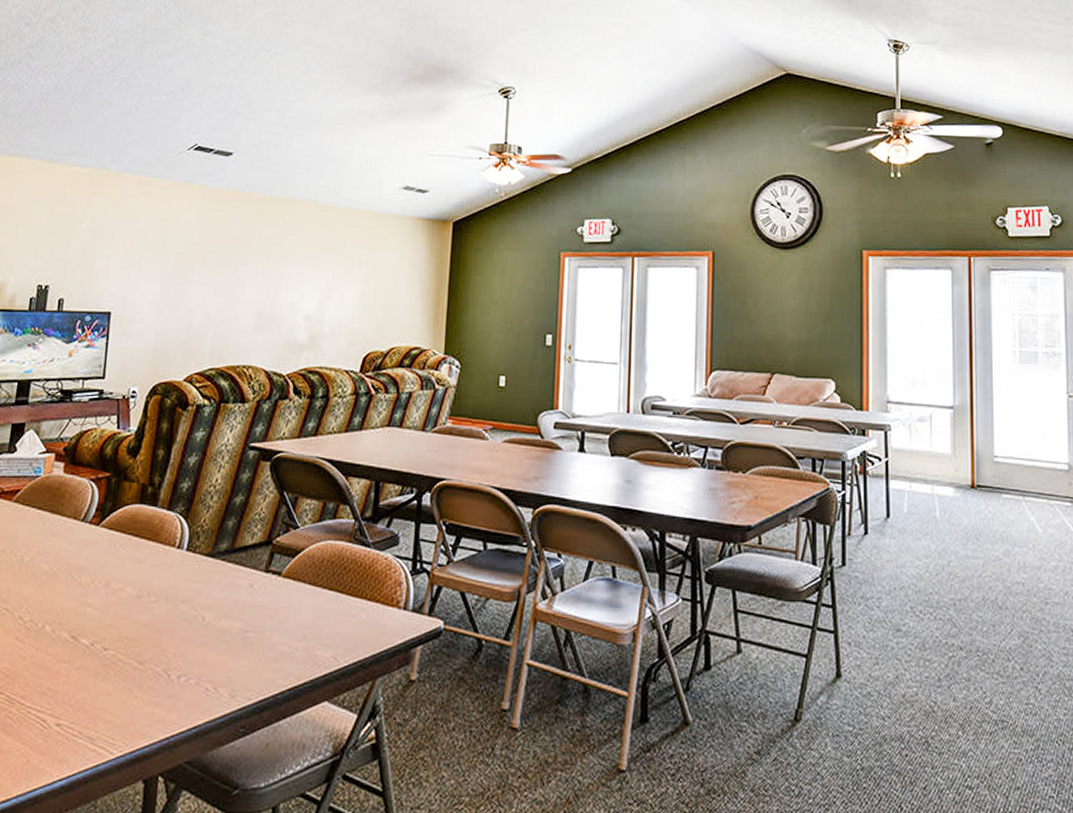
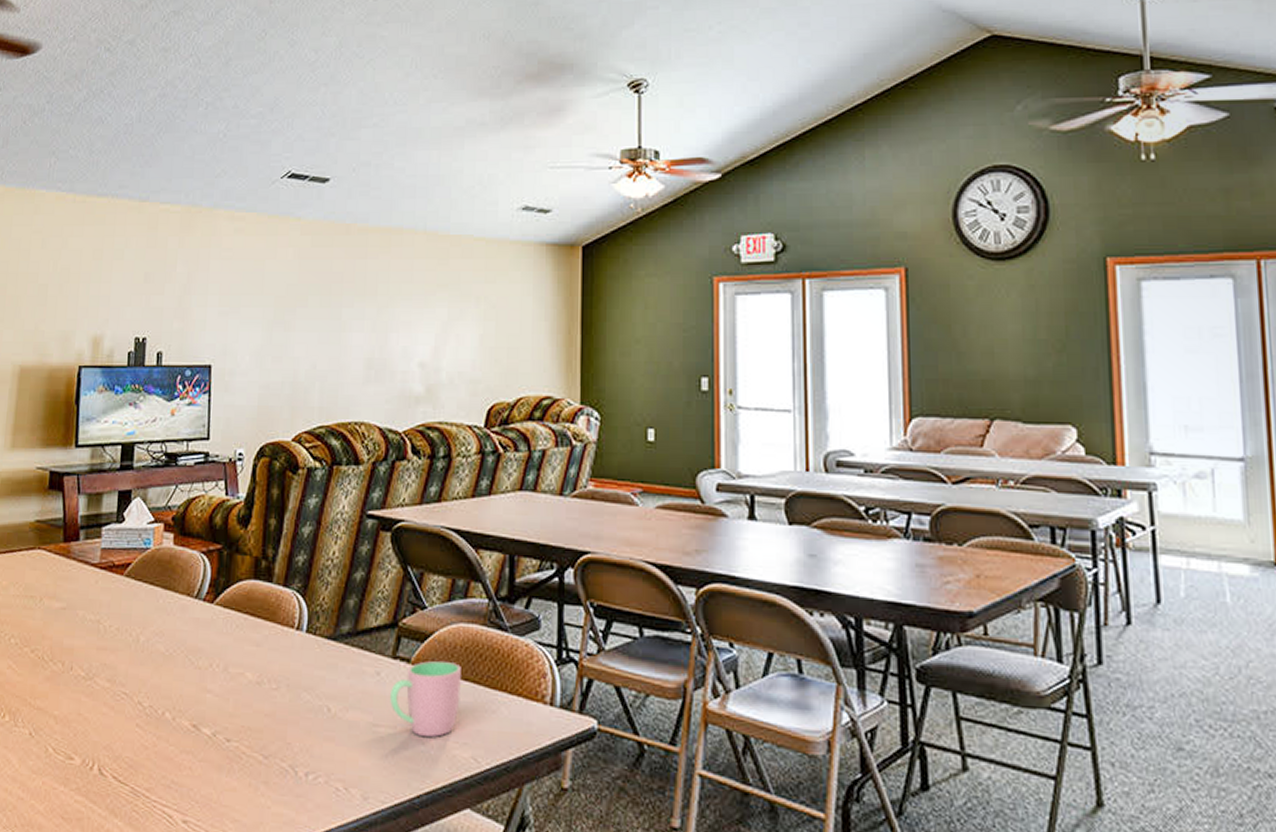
cup: none [261,574,327,640] -> present [390,661,461,737]

